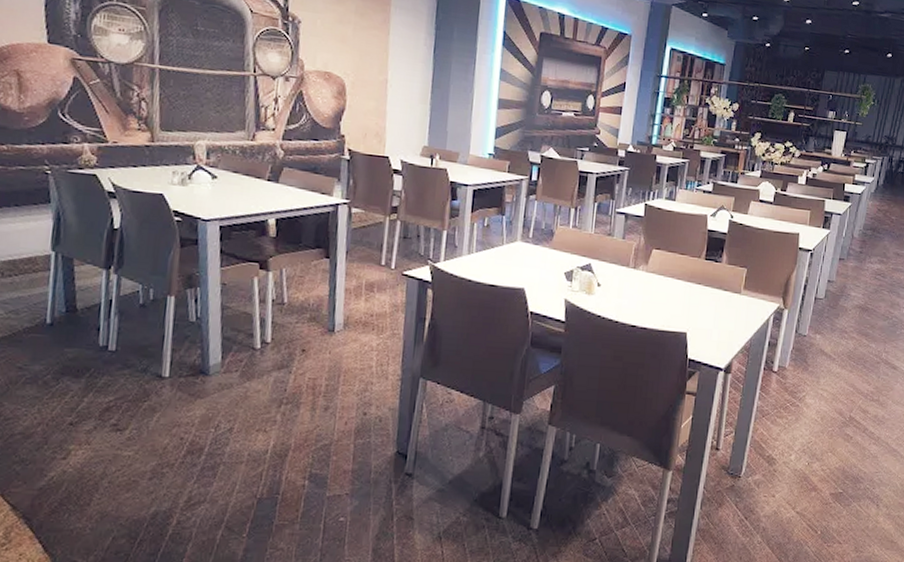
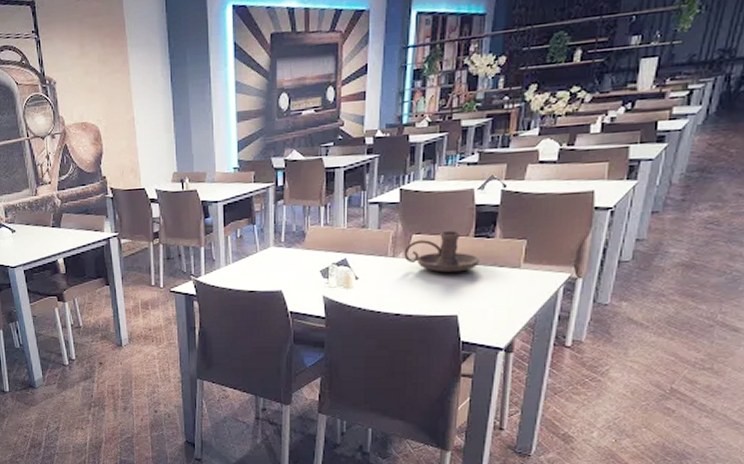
candle holder: none [643,250,709,291] -> present [404,231,480,273]

